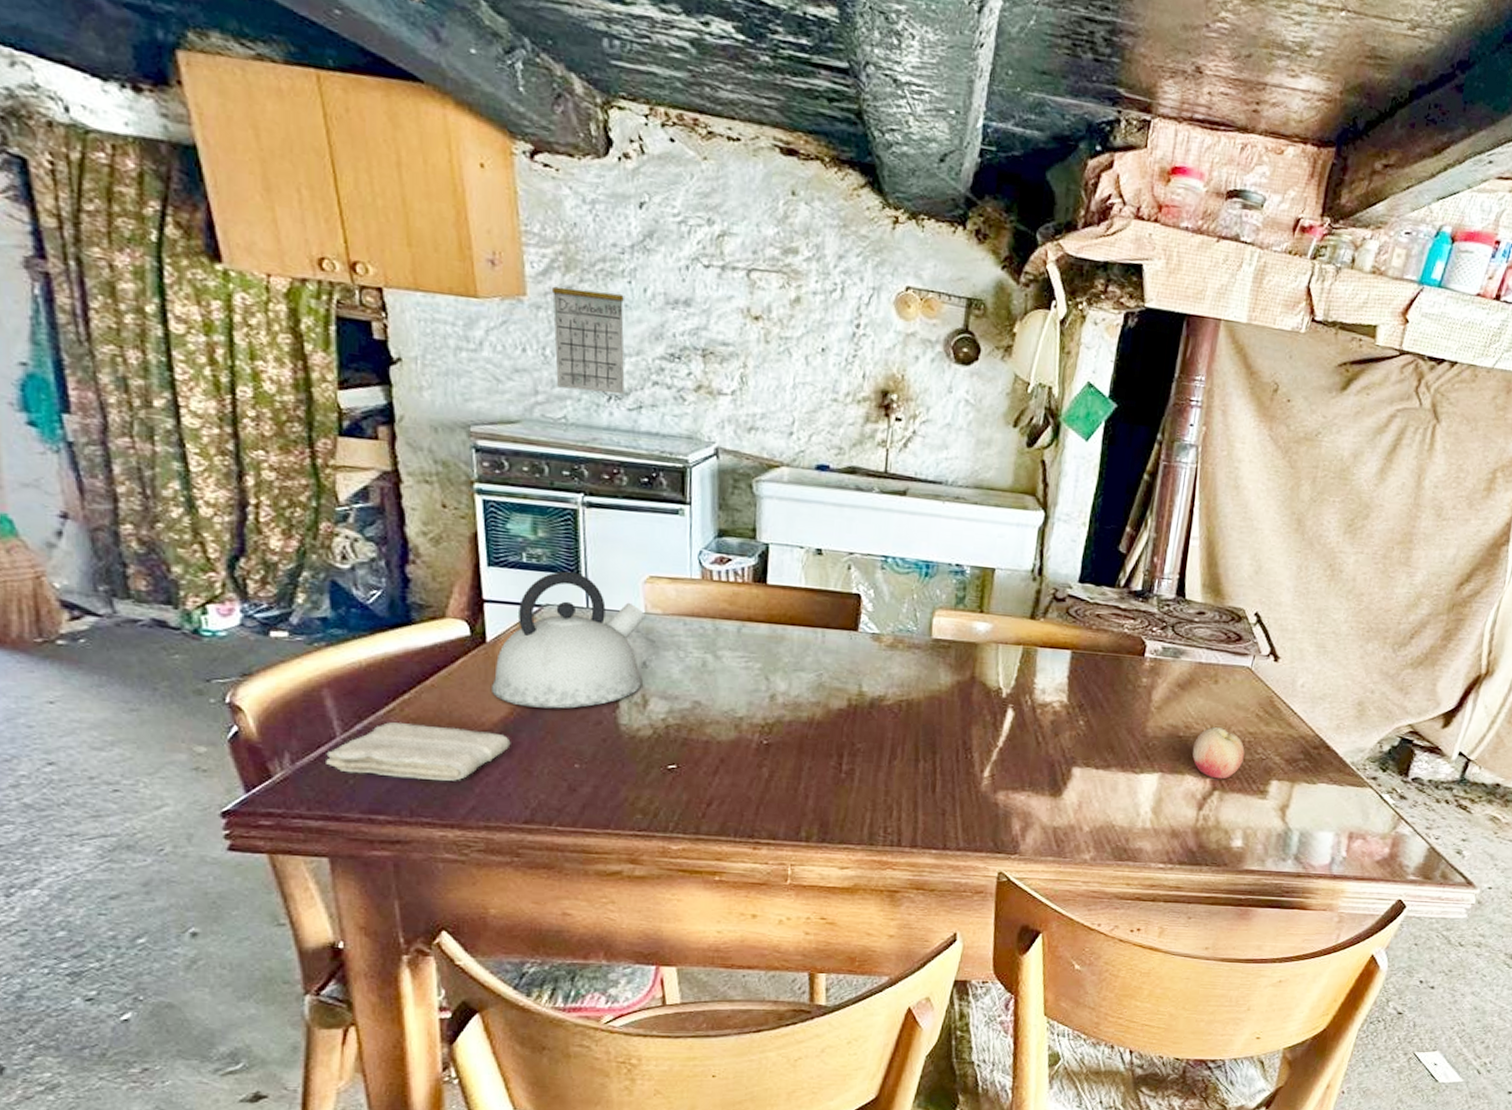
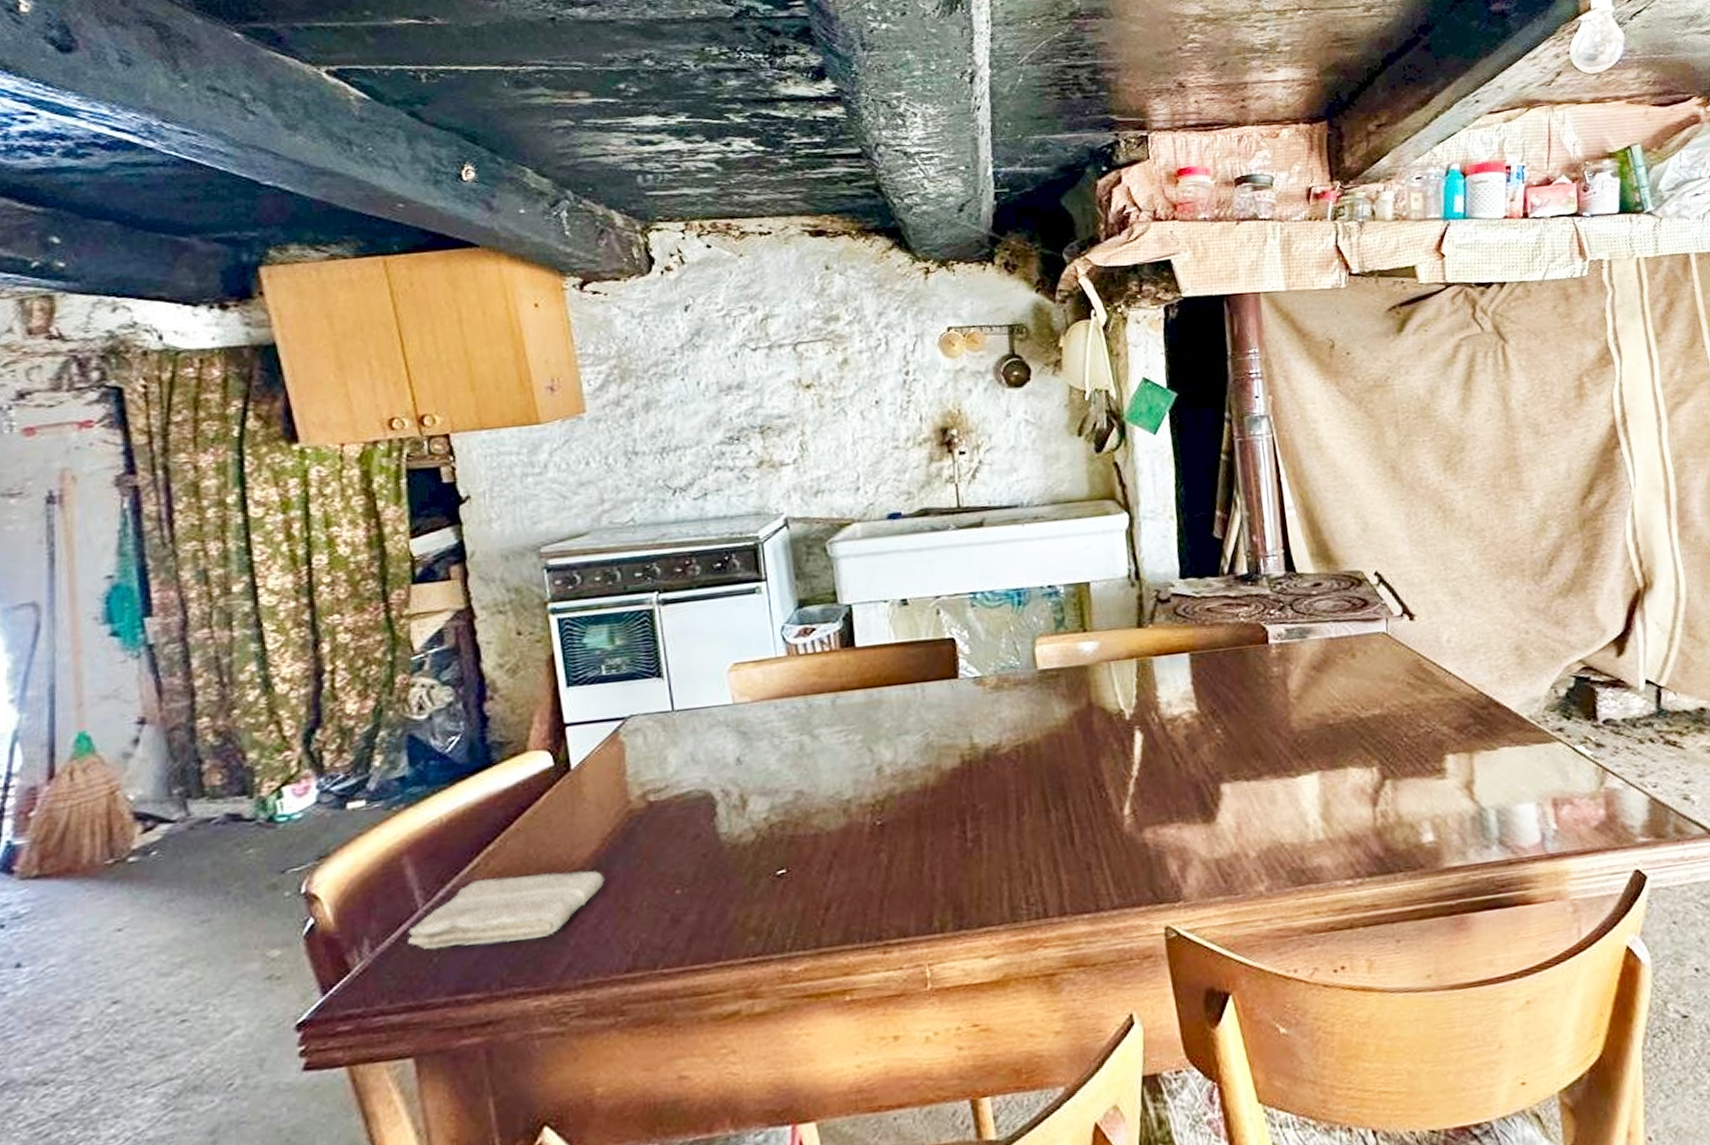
kettle: present [490,571,646,709] -> none [579,675,739,834]
calendar: present [551,267,625,395] -> none [609,374,688,492]
fruit: present [1192,727,1245,779] -> none [1347,705,1408,766]

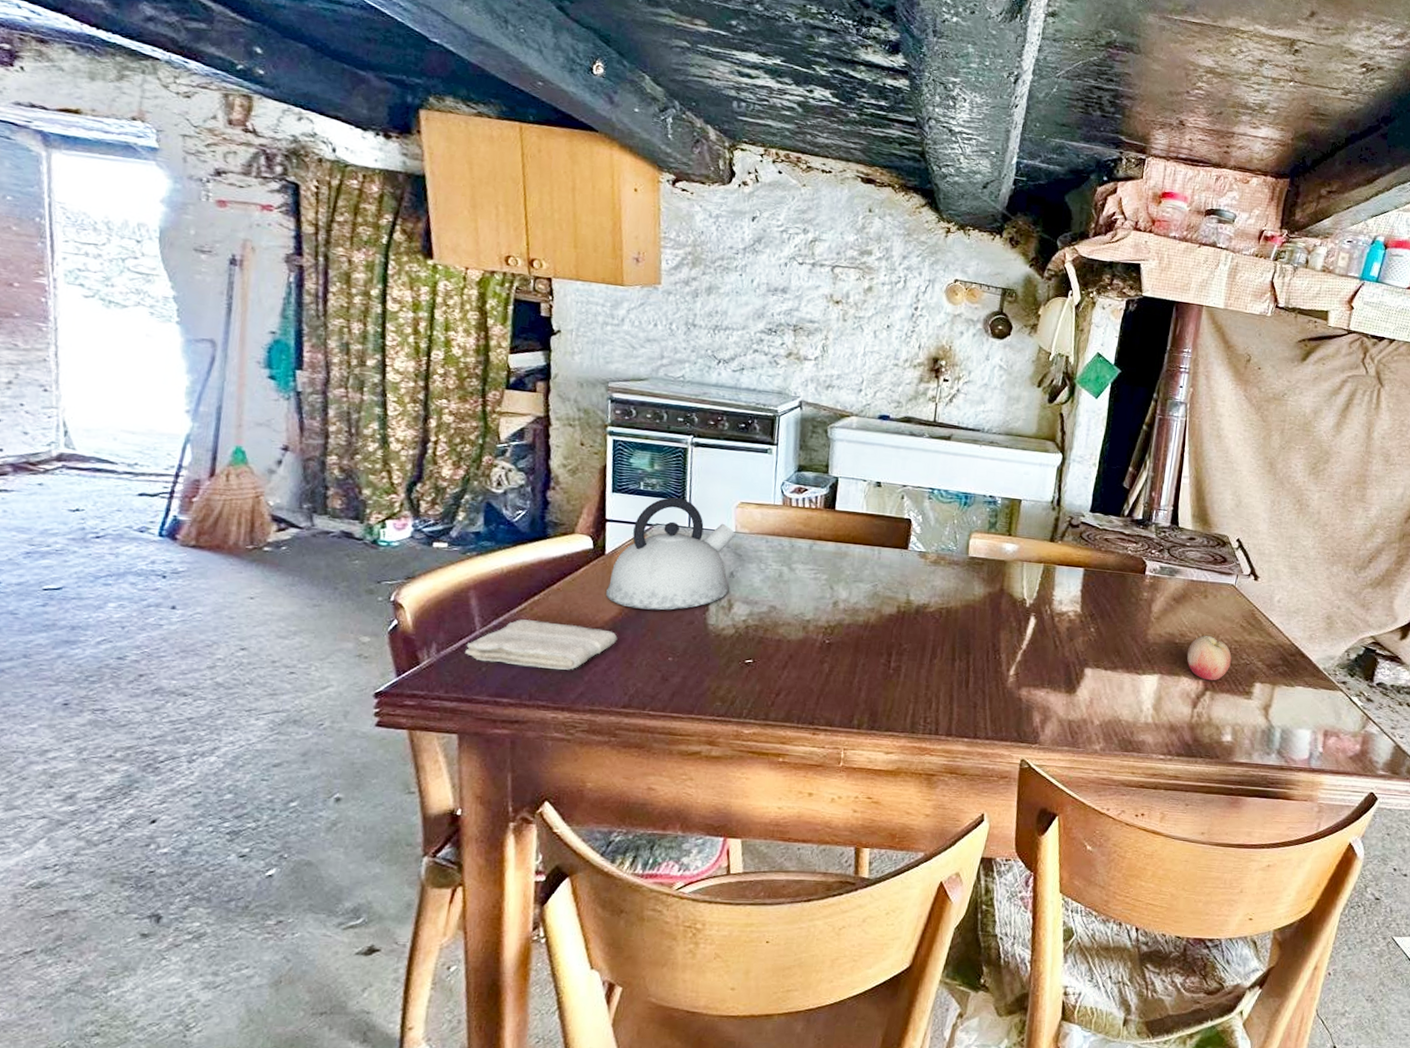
kettle: none [579,675,739,834] -> present [605,497,736,611]
fruit: none [1347,705,1408,766] -> present [1186,635,1232,681]

